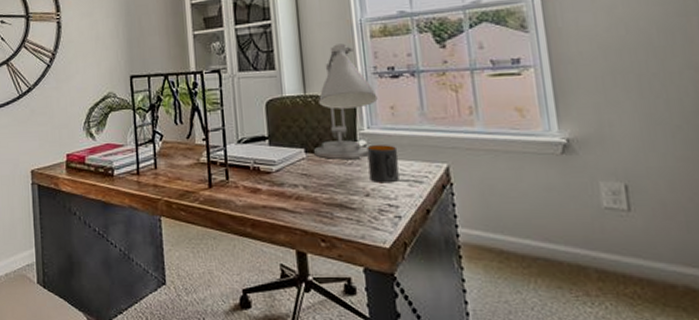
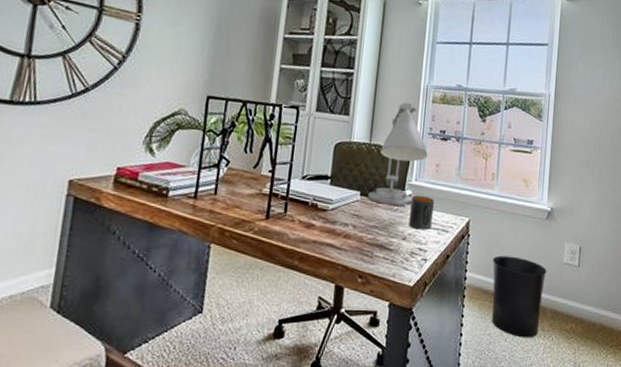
waste bin: none [490,204,581,306] -> present [492,255,547,338]

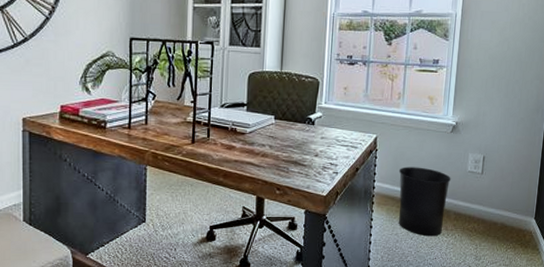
desk lamp: present [367,102,428,206] -> none [281,31,336,127]
mug: present [409,196,435,231] -> none [320,117,344,147]

